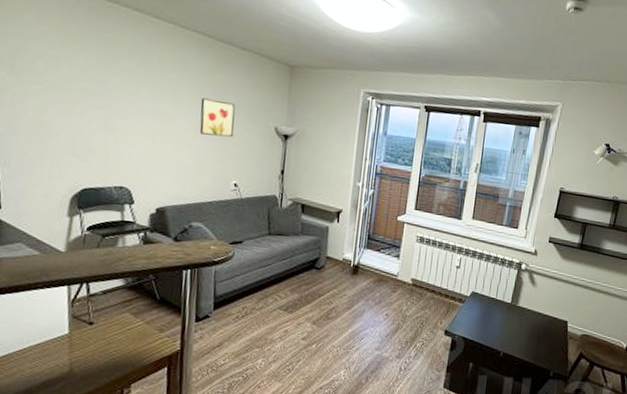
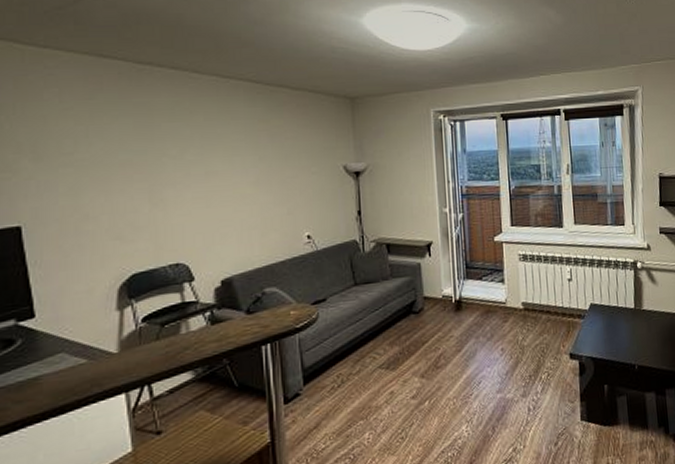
wall art: present [199,98,235,138] -> none [257,148,299,188]

